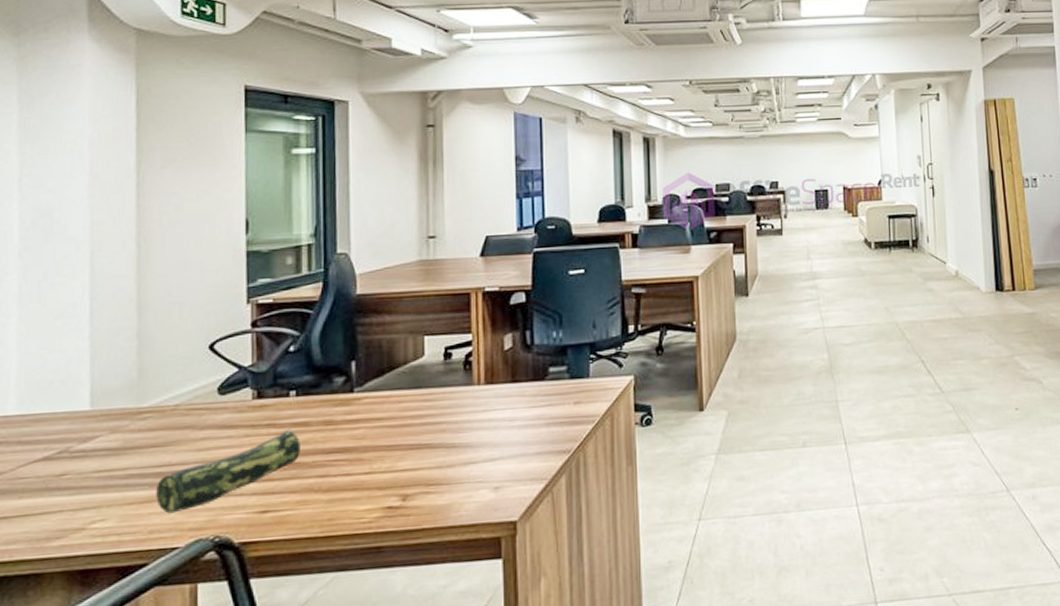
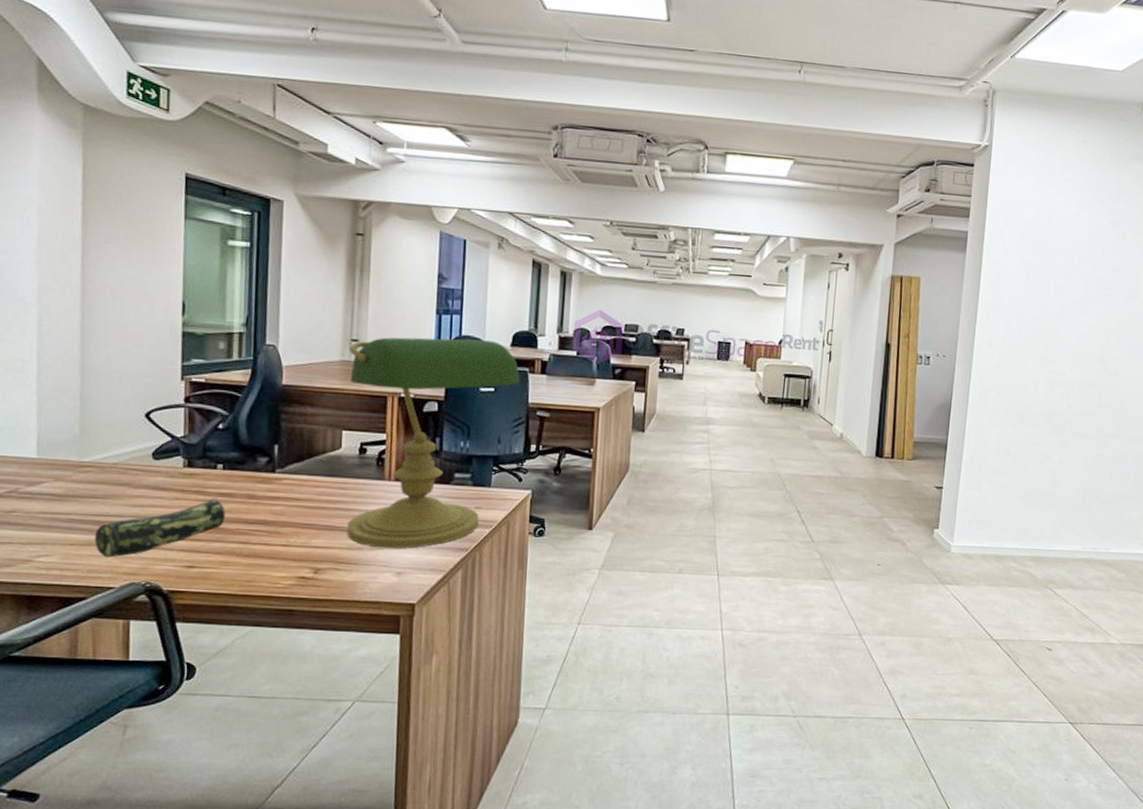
desk lamp: none [426,219,611,462] -> present [347,337,520,549]

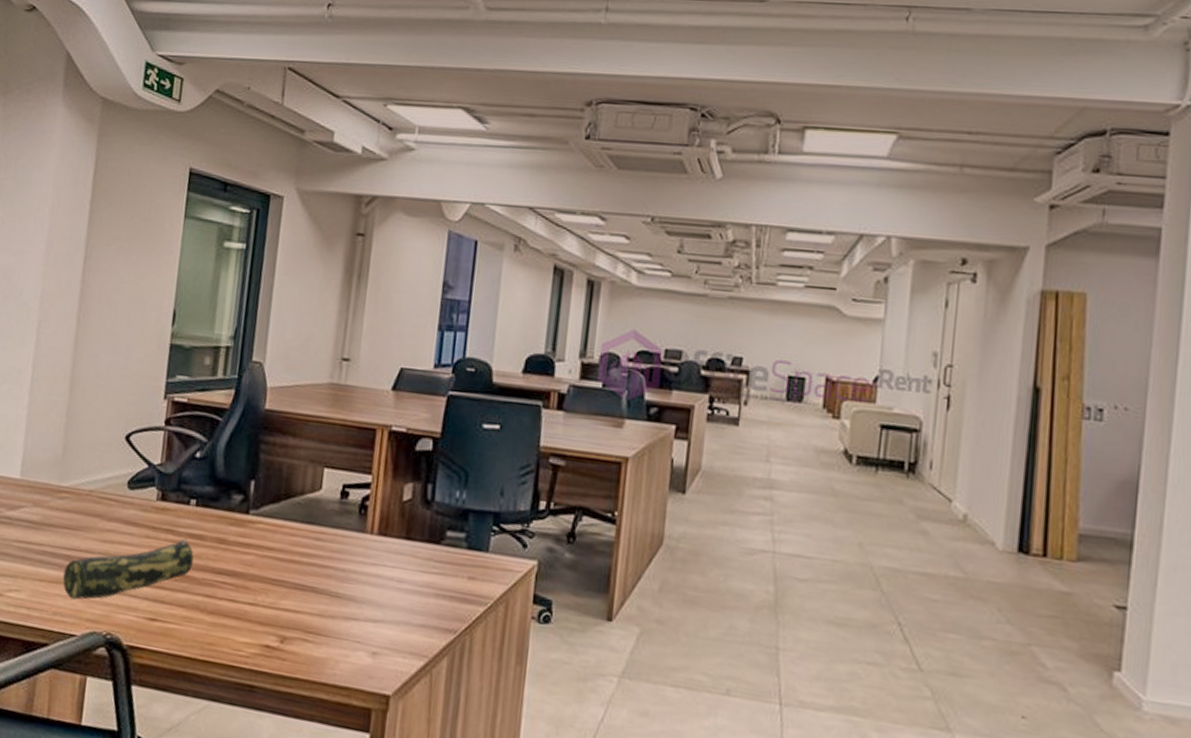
desk lamp: present [347,337,520,549] -> none [319,357,532,623]

